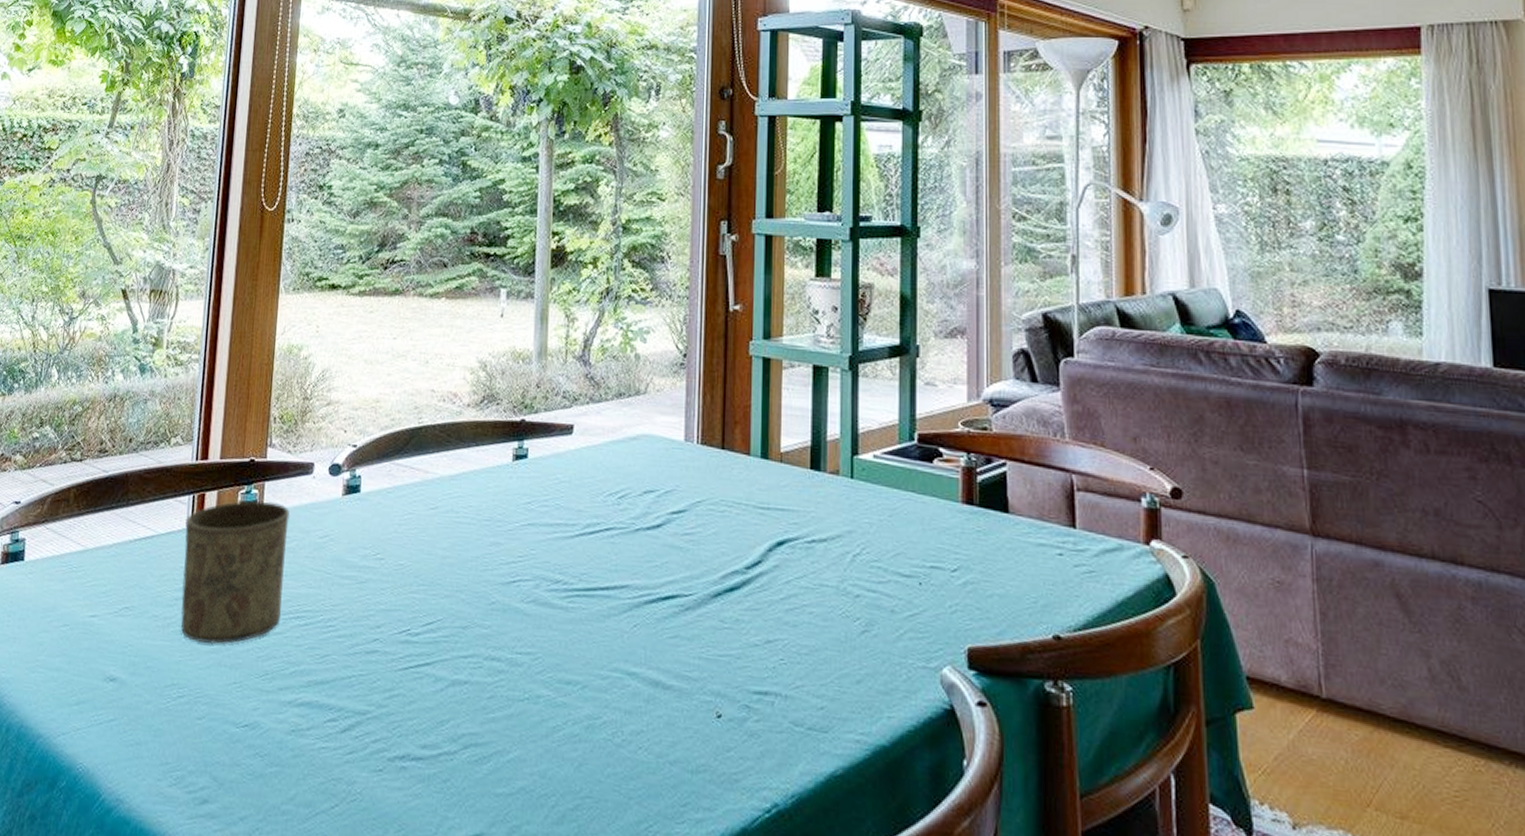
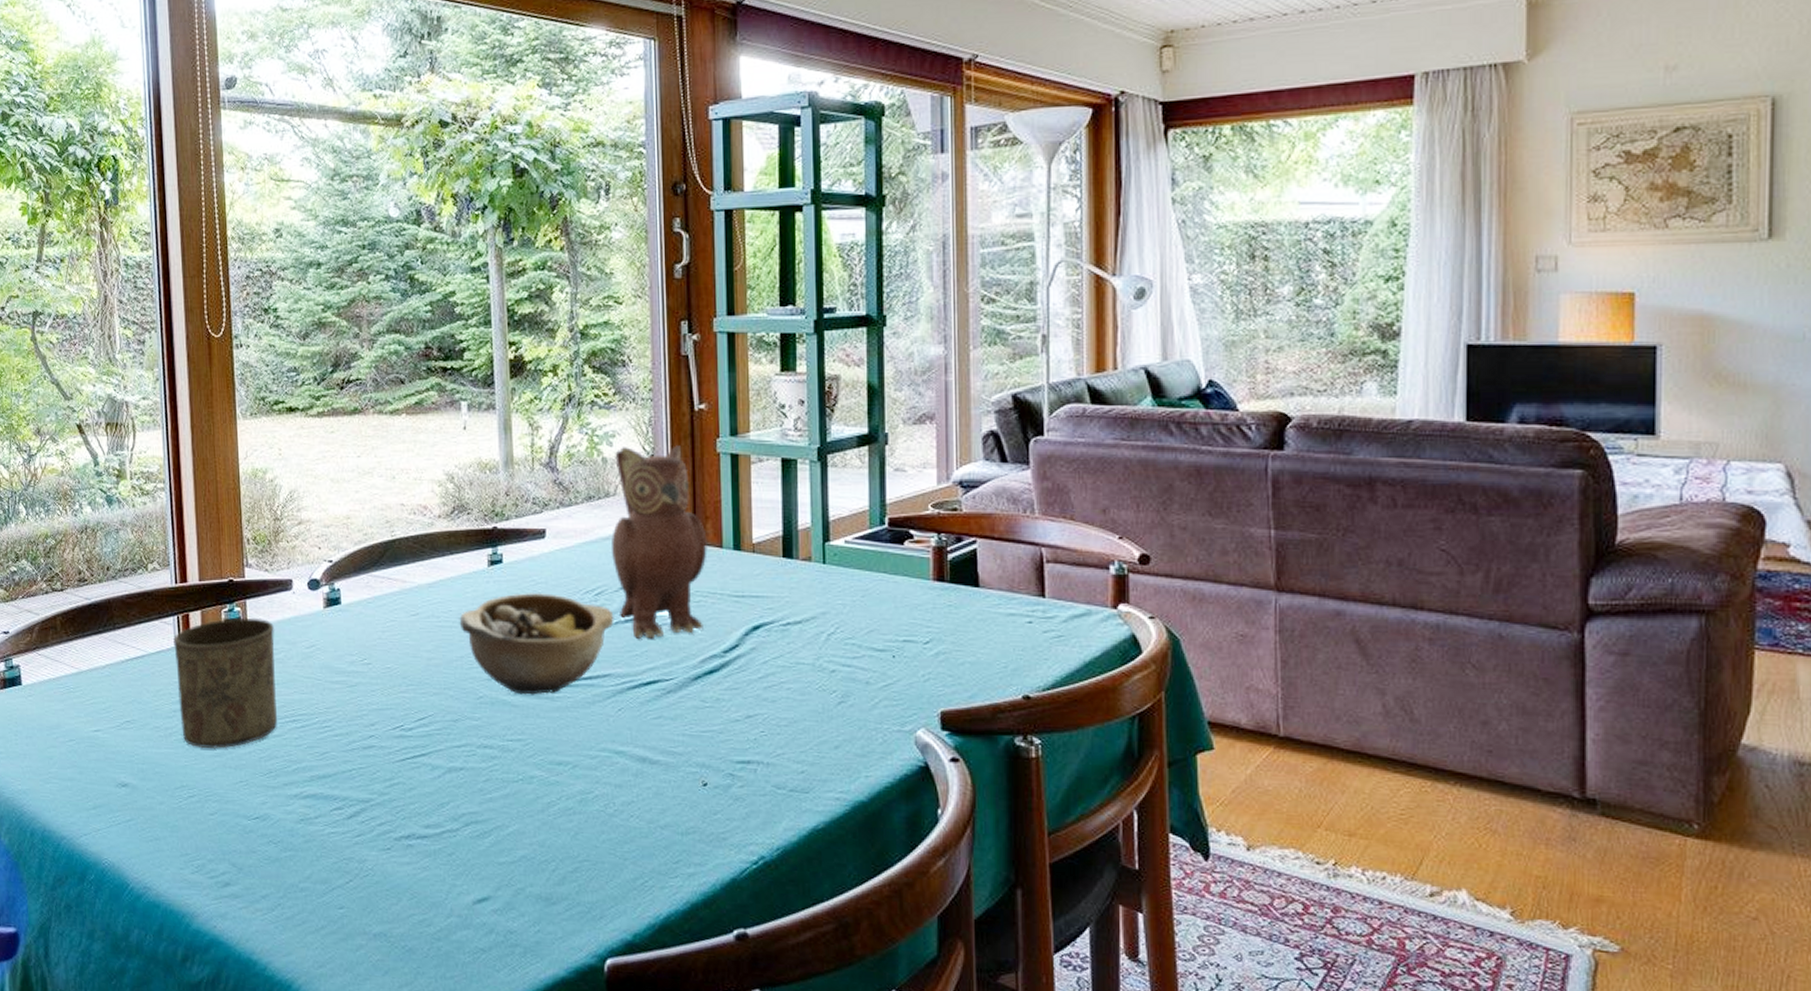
bowl: none [478,491,636,604] -> present [459,592,614,695]
teapot: none [637,344,735,550] -> present [611,445,707,639]

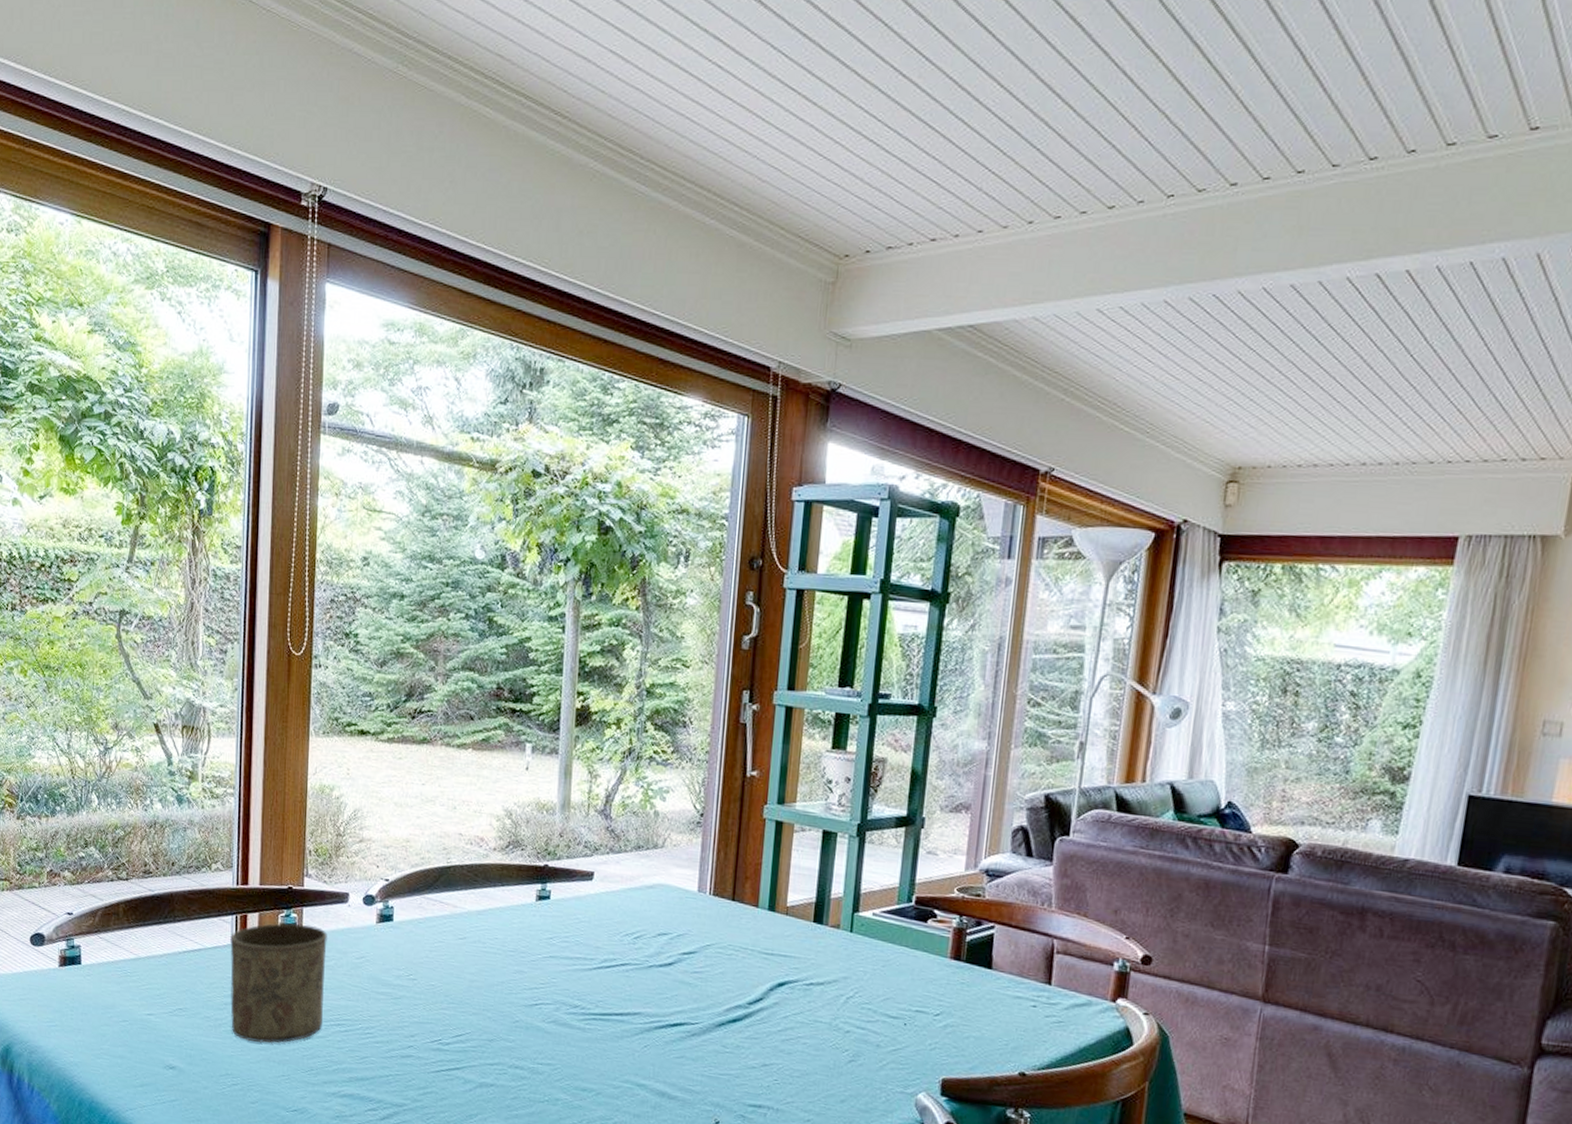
bowl: present [459,592,614,695] -> none [503,928,650,1025]
teapot: present [611,445,707,639] -> none [653,803,745,985]

